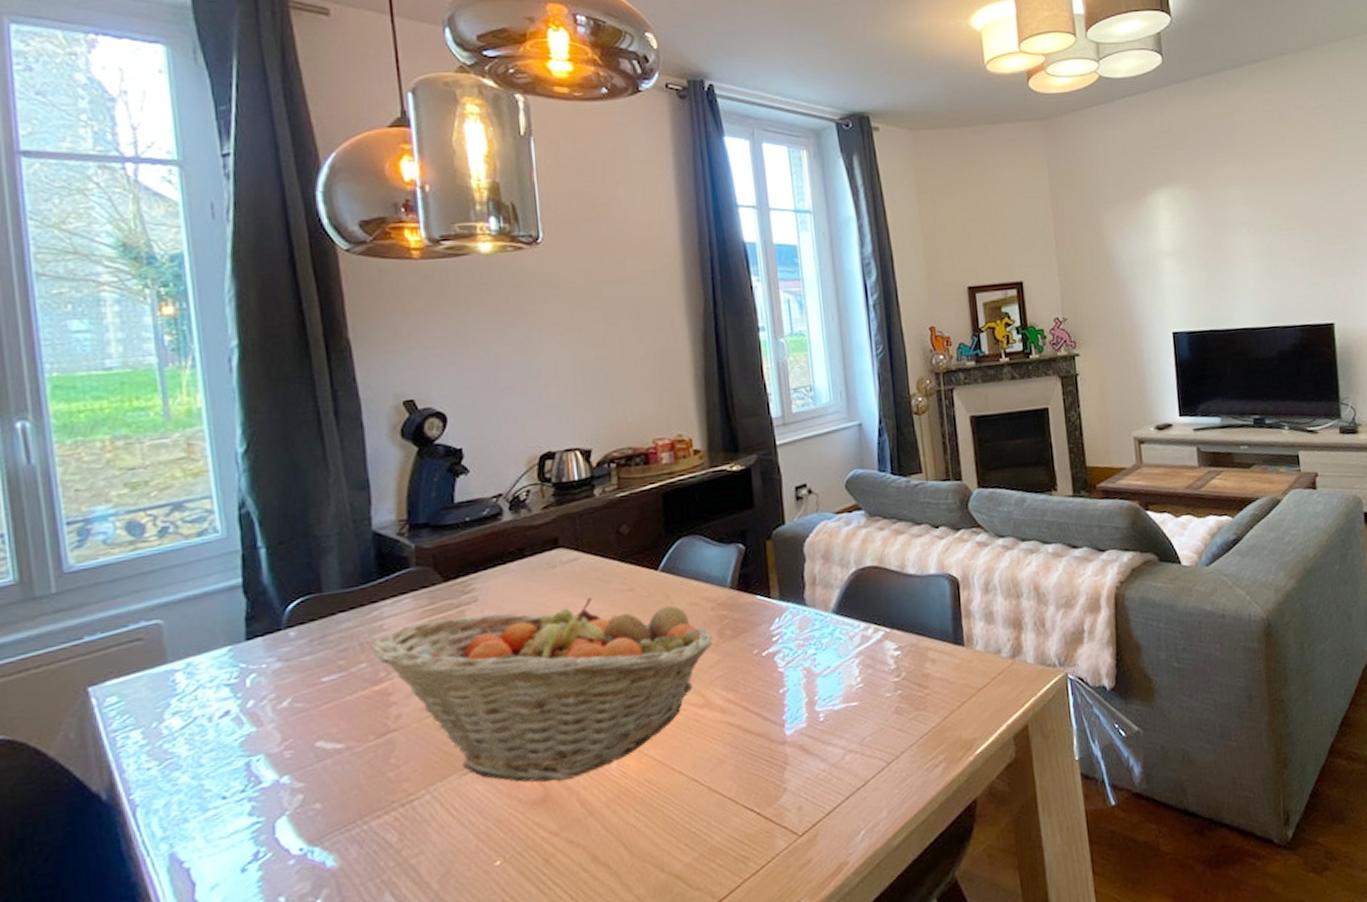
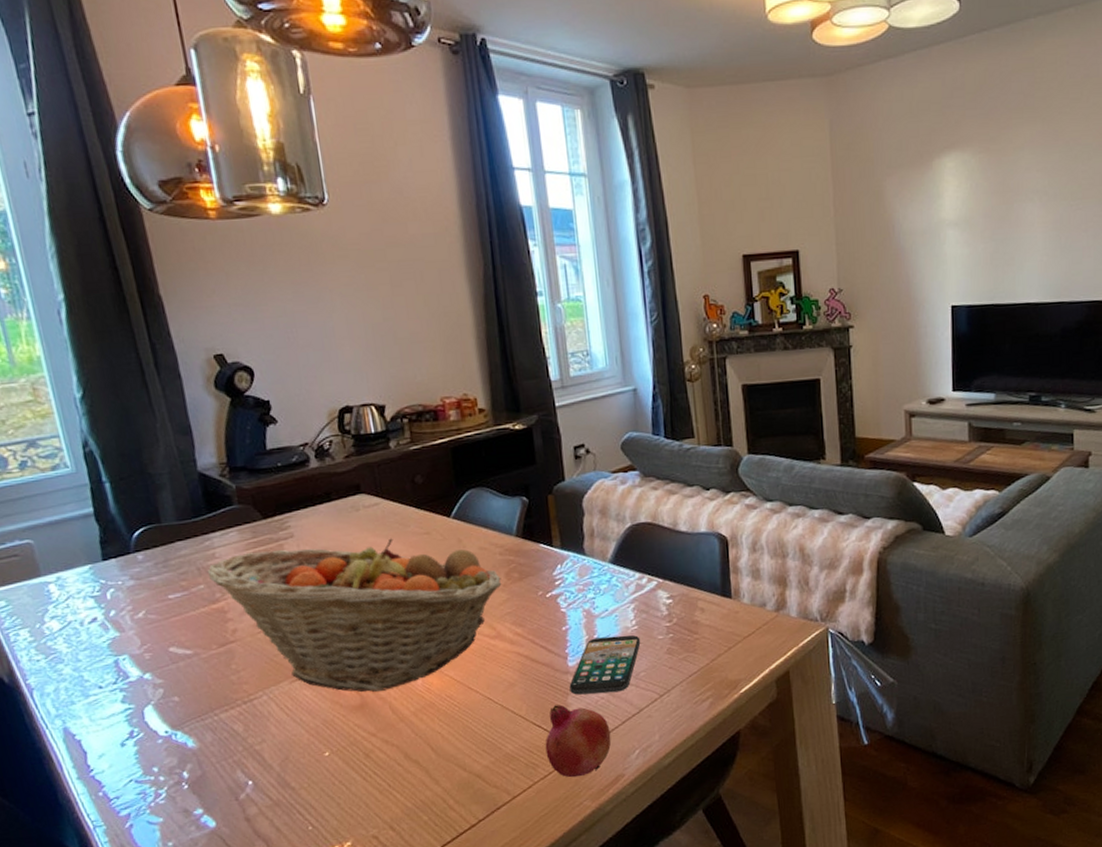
fruit: none [757,781,833,871] -> present [545,704,611,778]
smartphone: none [786,694,867,769] -> present [569,635,641,695]

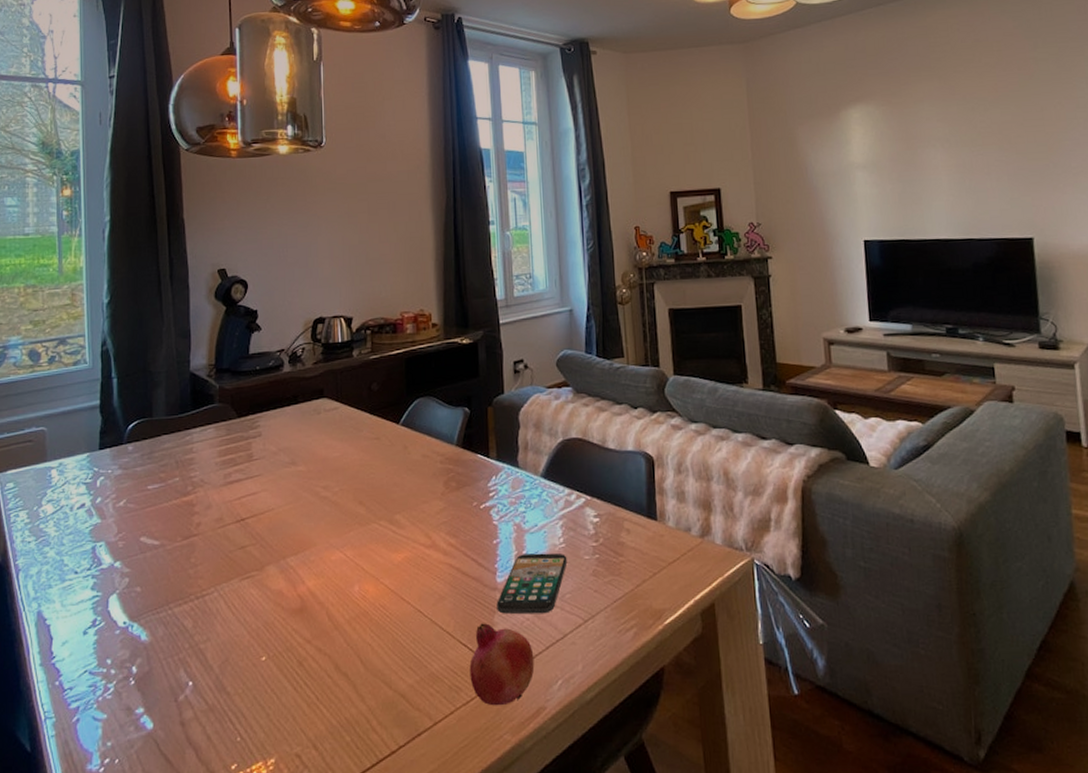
fruit basket: present [207,538,502,692] -> none [184,441,440,596]

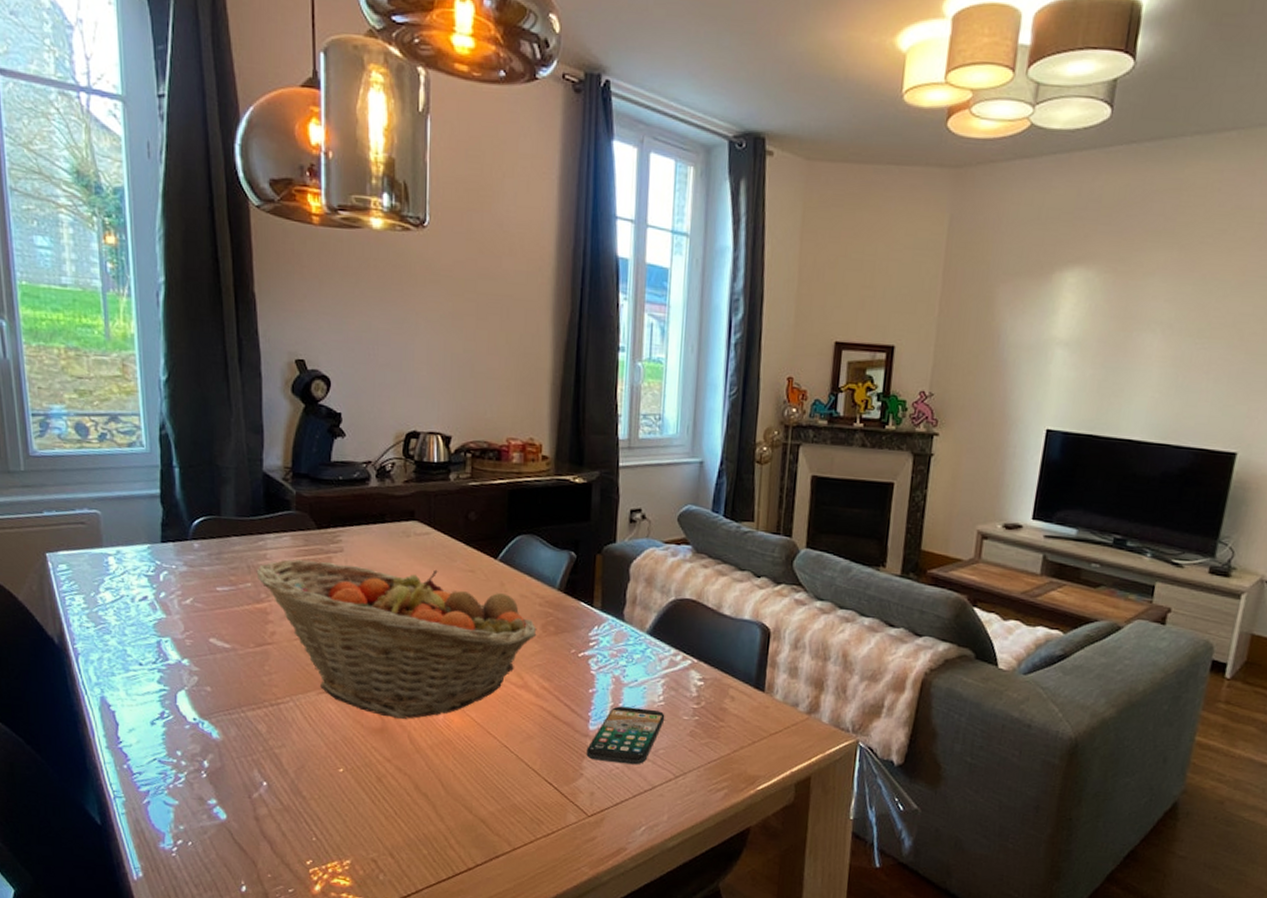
fruit basket: none [184,441,440,596] -> present [256,559,537,719]
fruit: present [469,623,535,706] -> none [552,765,620,842]

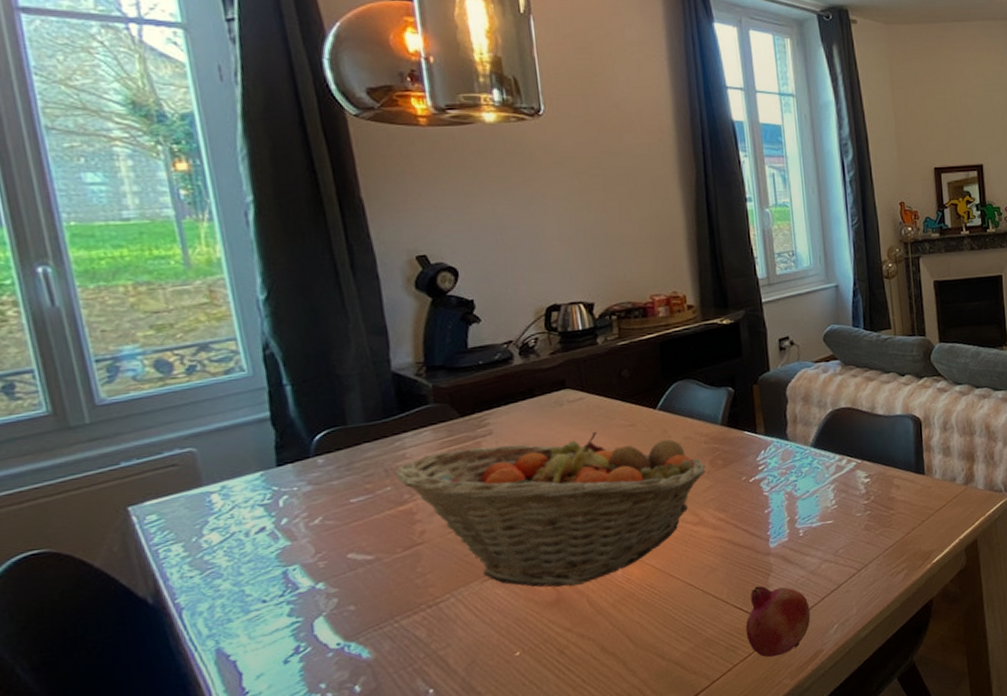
fruit: none [552,765,620,842] -> present [745,585,811,658]
smartphone: present [586,706,665,765] -> none [770,514,840,575]

